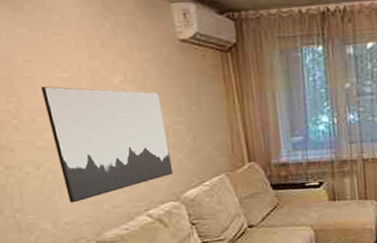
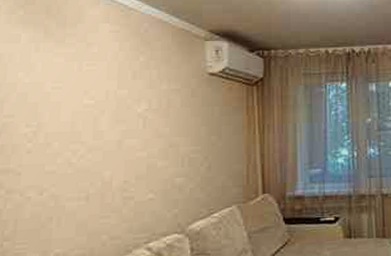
wall art: present [41,86,174,203] -> none [63,112,182,232]

